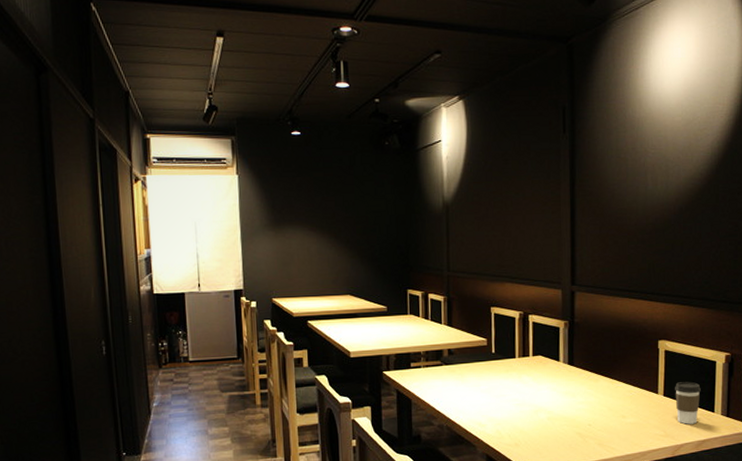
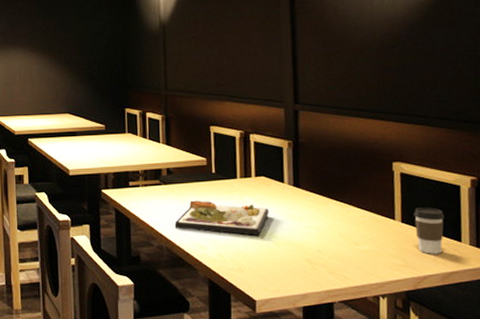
dinner plate: none [455,379,545,412] -> present [174,200,269,236]

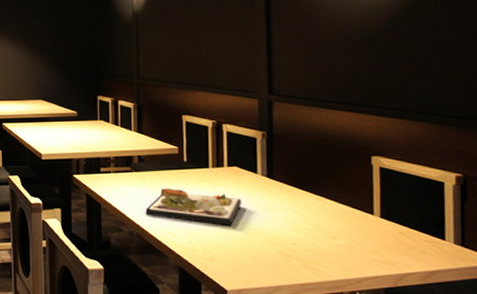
coffee cup: present [414,207,444,254] -> none [394,203,427,252]

